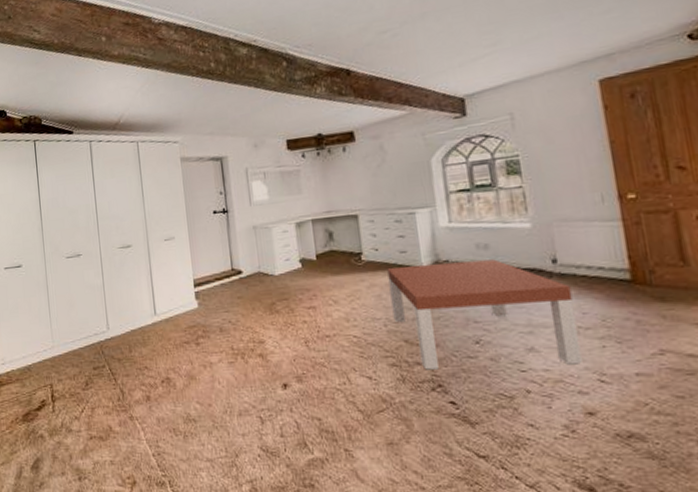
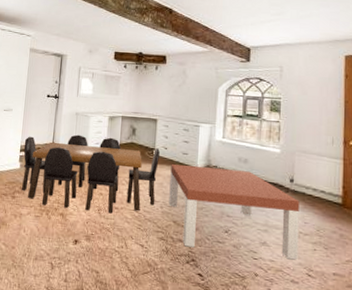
dining table: none [197,249,377,348] -> present [22,134,160,214]

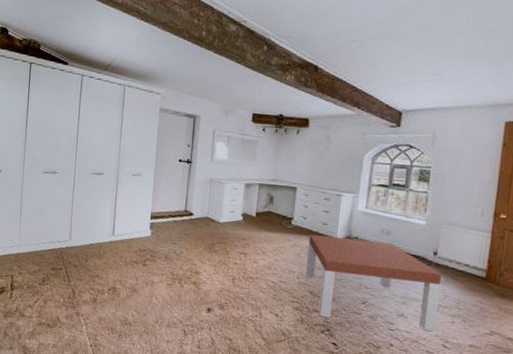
dining table: present [22,134,160,214] -> none [153,202,298,283]

